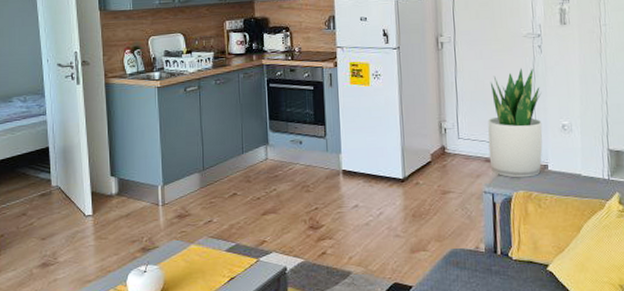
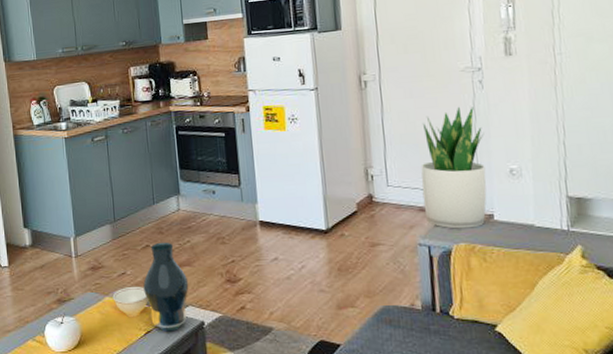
bowl: none [198,233,233,265] -> present [112,286,149,318]
vase: none [229,190,273,278] -> present [143,242,189,332]

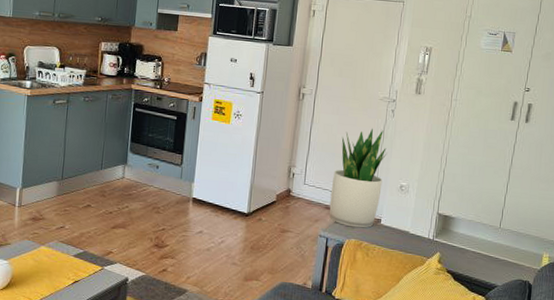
bowl: present [112,286,149,318] -> none [48,239,81,268]
vase: present [143,242,189,332] -> none [78,204,121,284]

